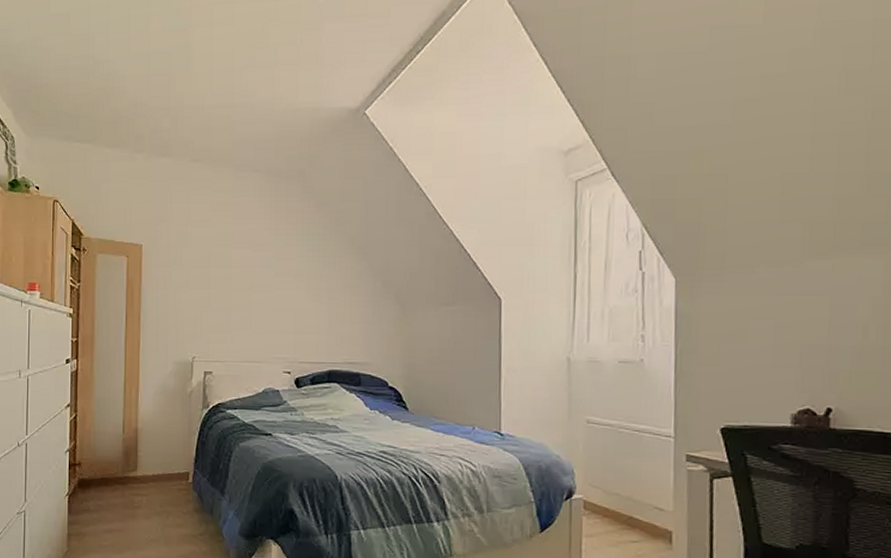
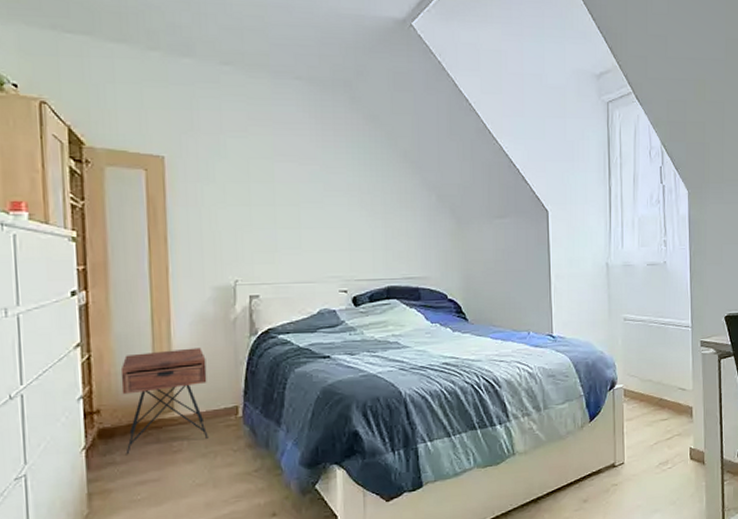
nightstand: none [98,415,165,504] -> present [120,347,209,454]

